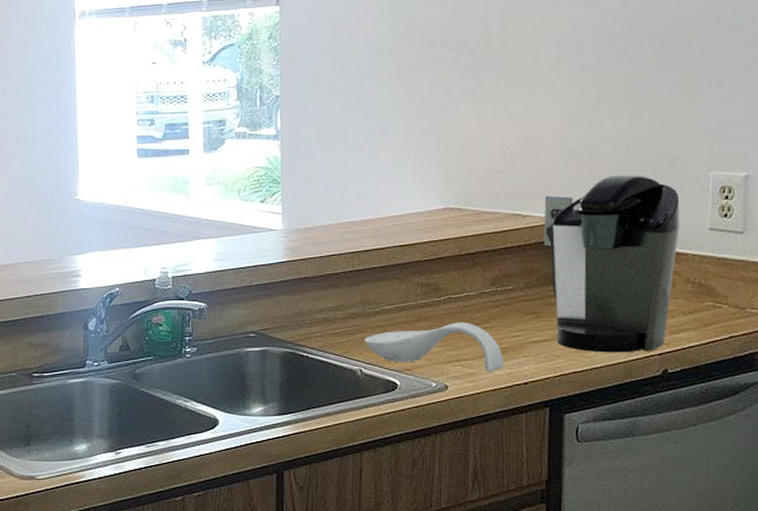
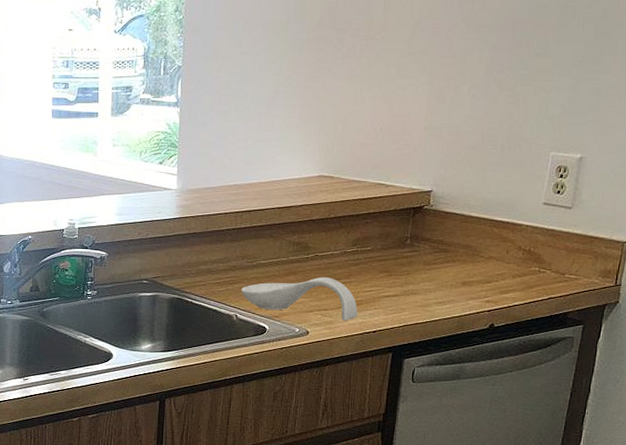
coffee maker: present [543,174,680,353] -> none [401,151,522,309]

